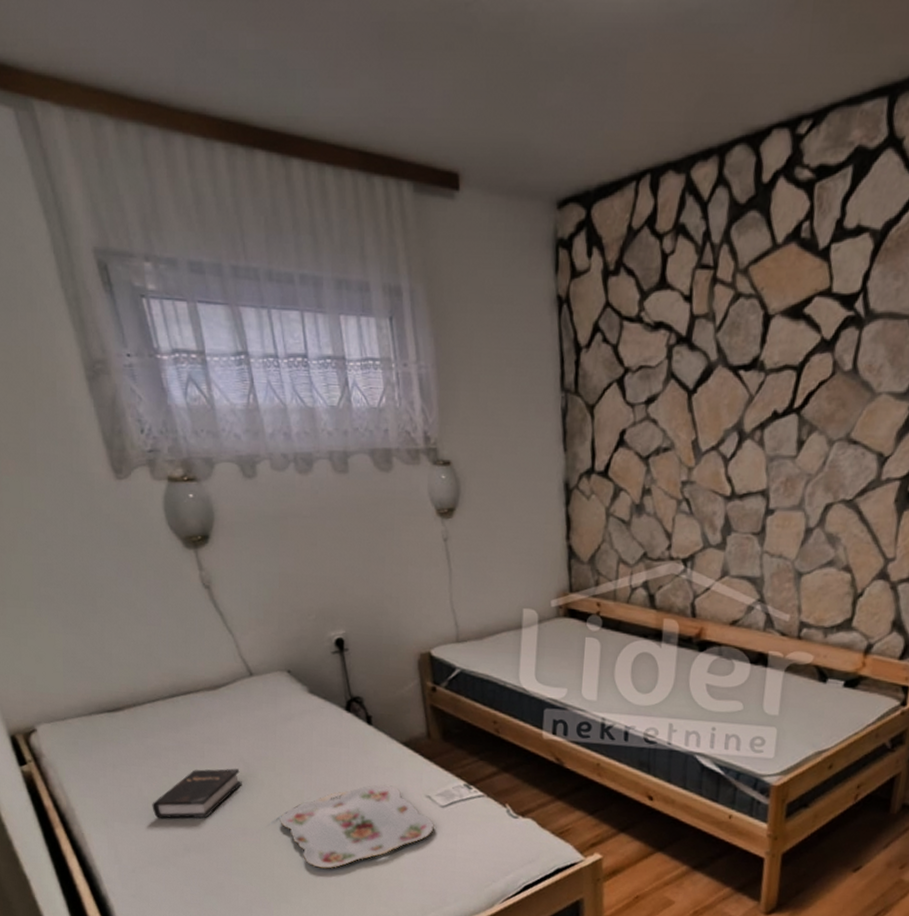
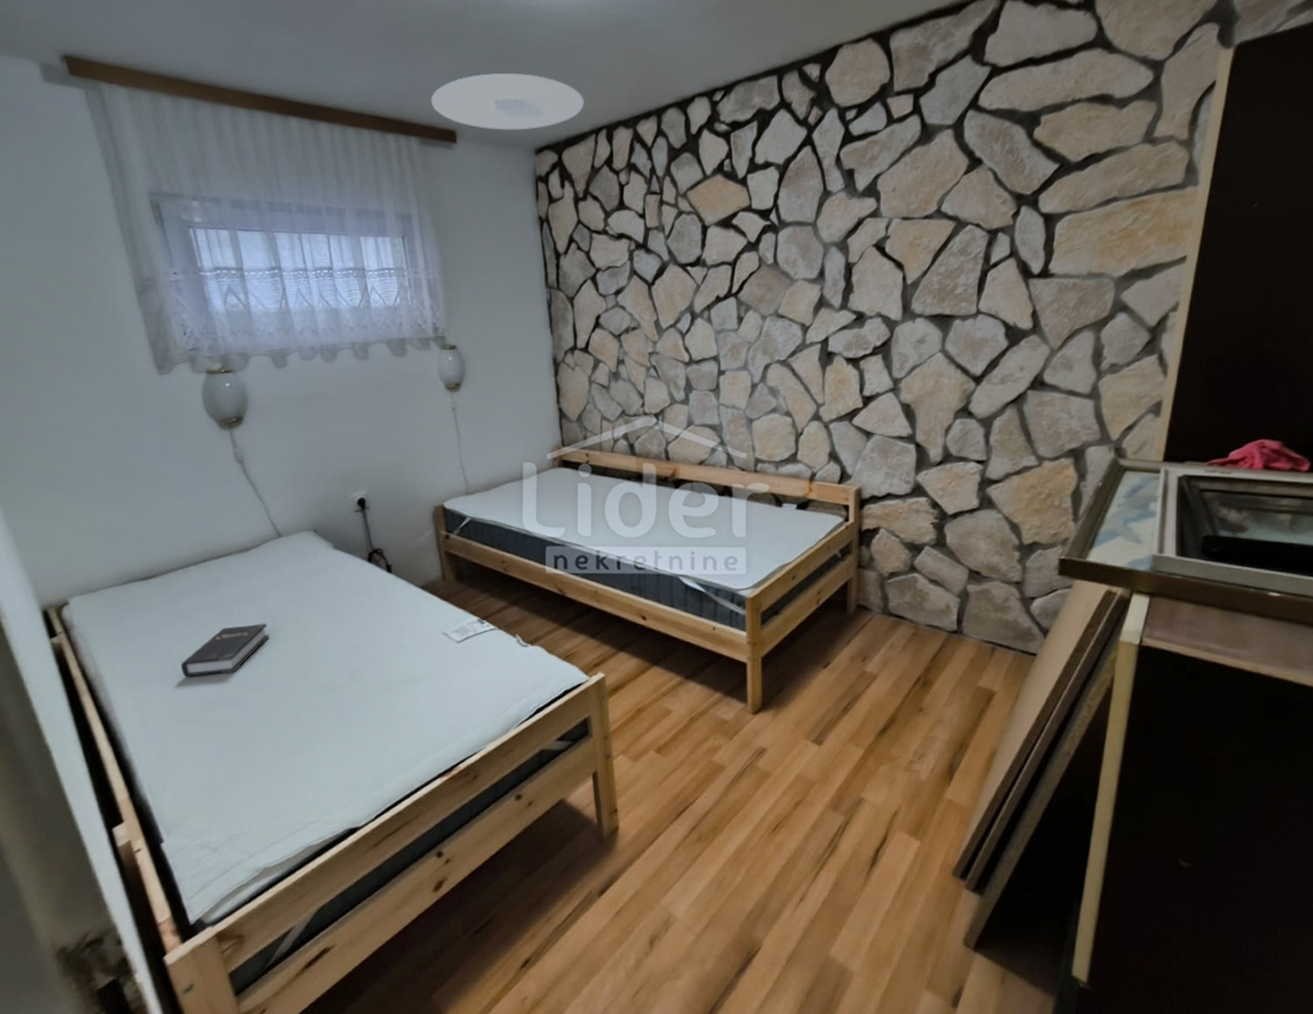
serving tray: present [280,785,434,869] -> none [305,627,451,711]
ceiling light: none [428,89,625,174] -> present [431,72,584,130]

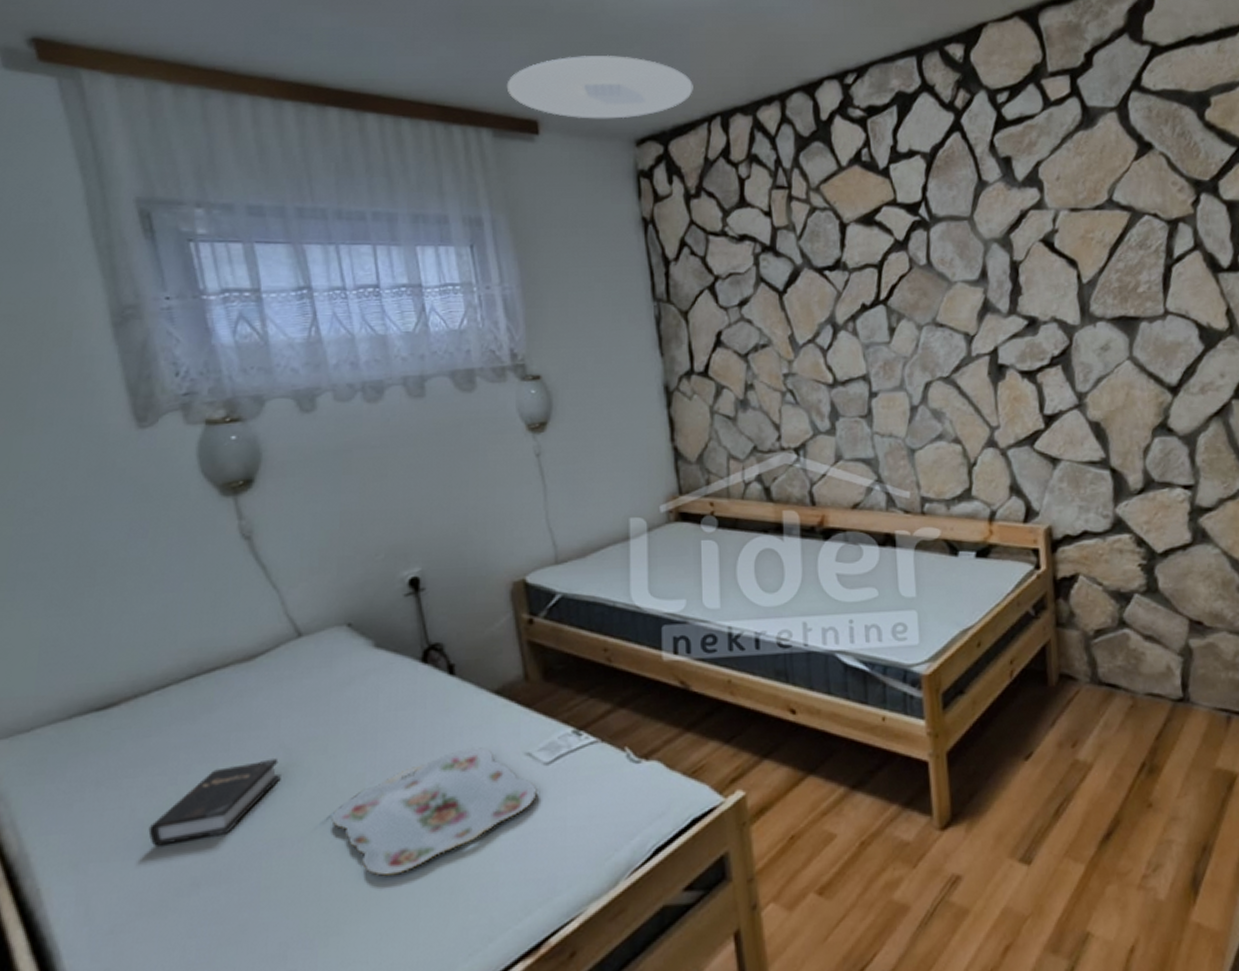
serving tray: none [305,627,451,711] -> present [331,747,537,876]

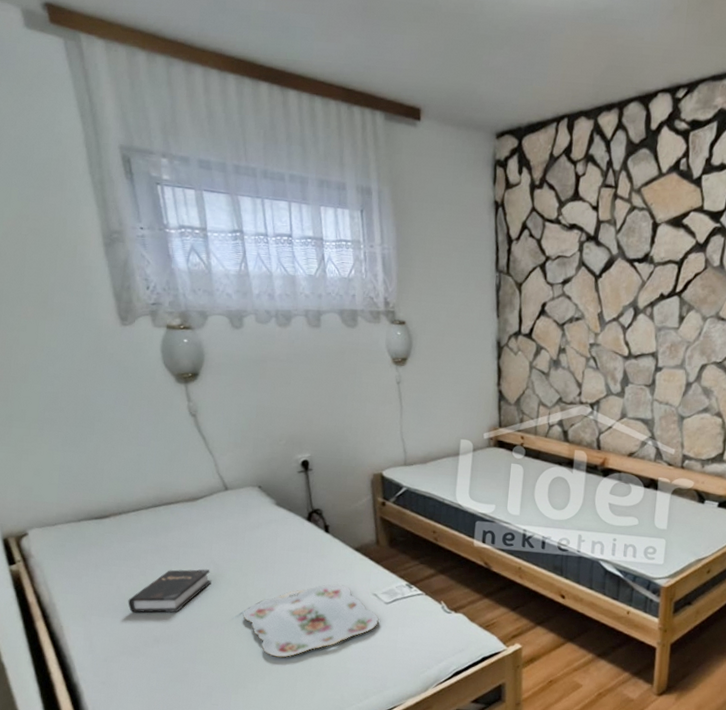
ceiling light: present [506,55,693,119] -> none [398,53,549,113]

